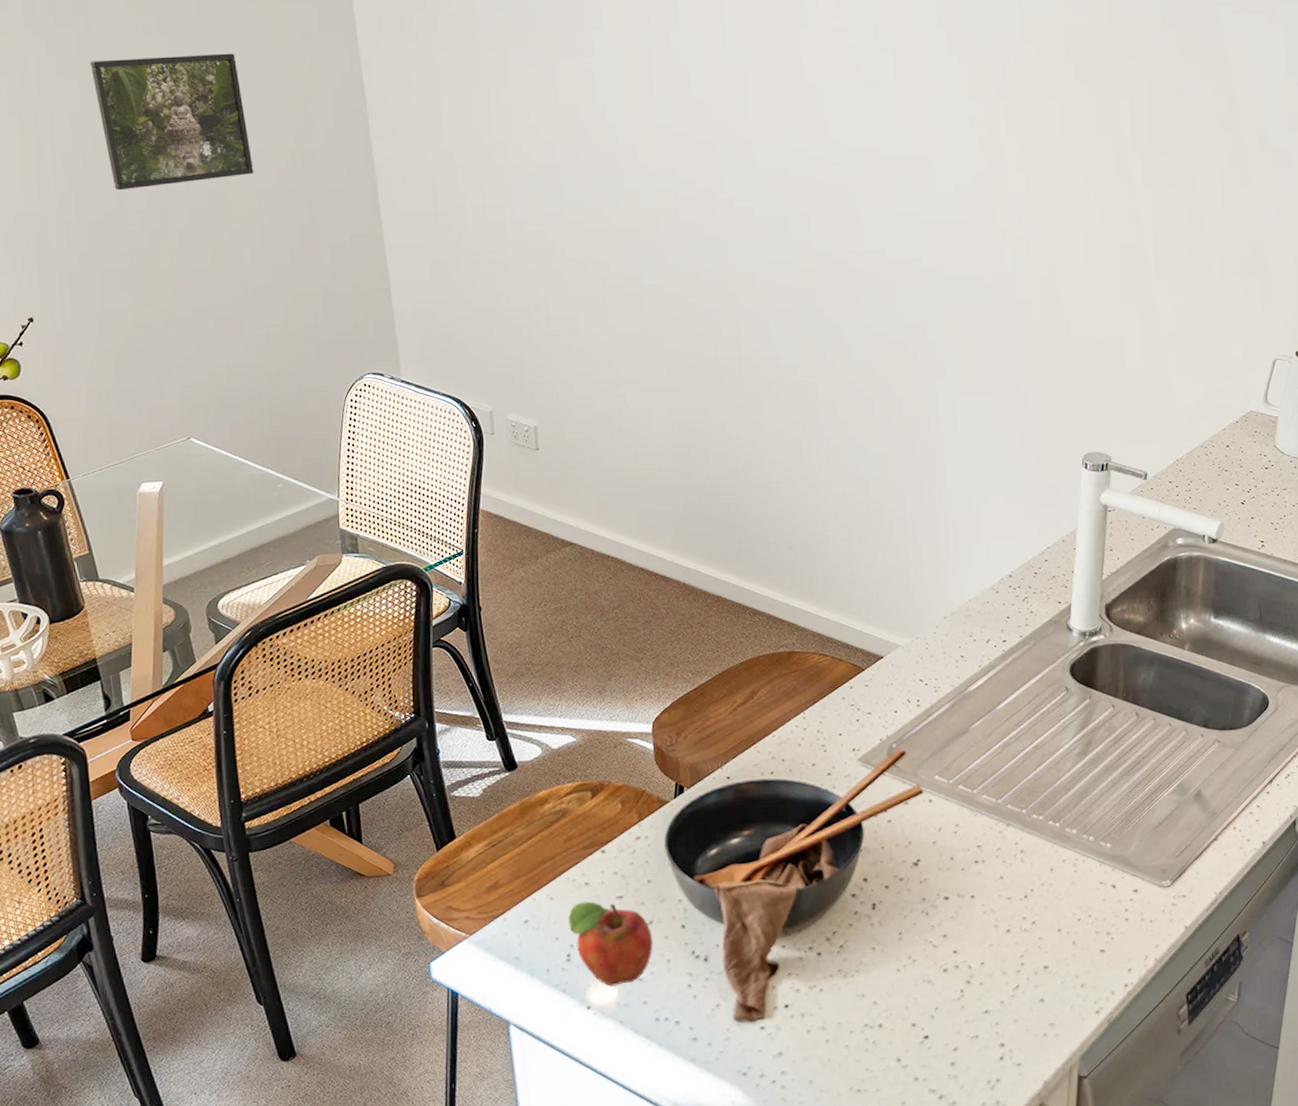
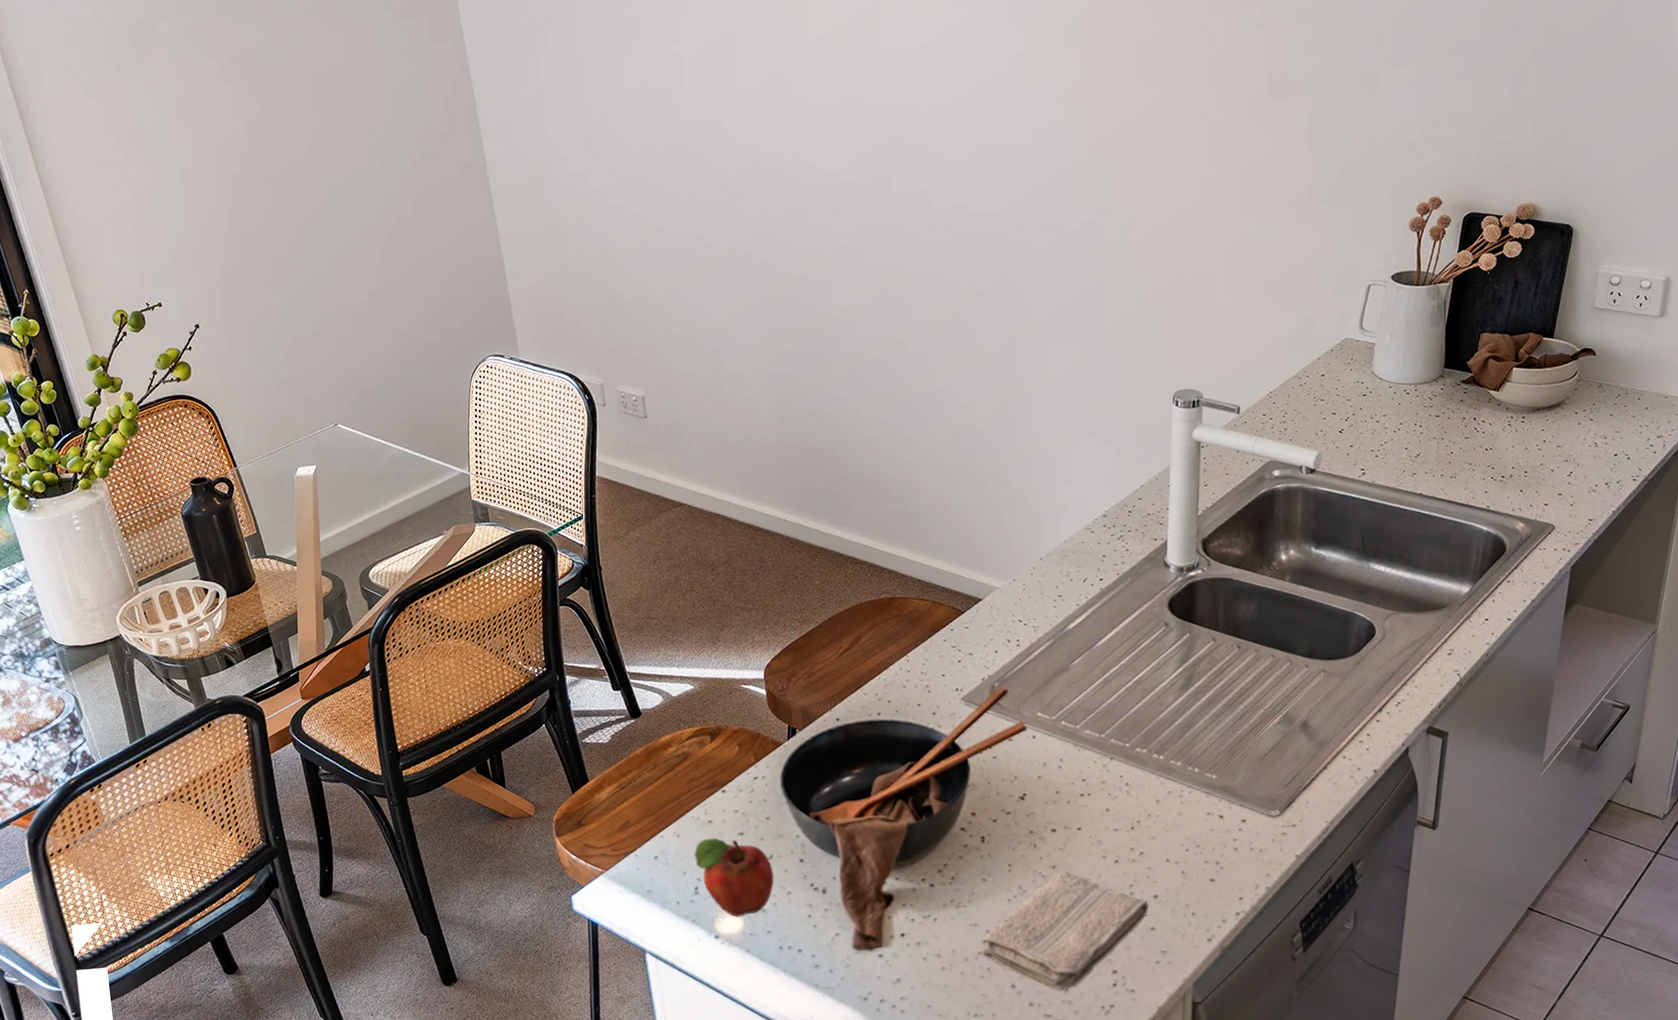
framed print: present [90,53,254,191] -> none [235,70,380,204]
washcloth: none [868,941,1039,1065] -> present [982,871,1149,991]

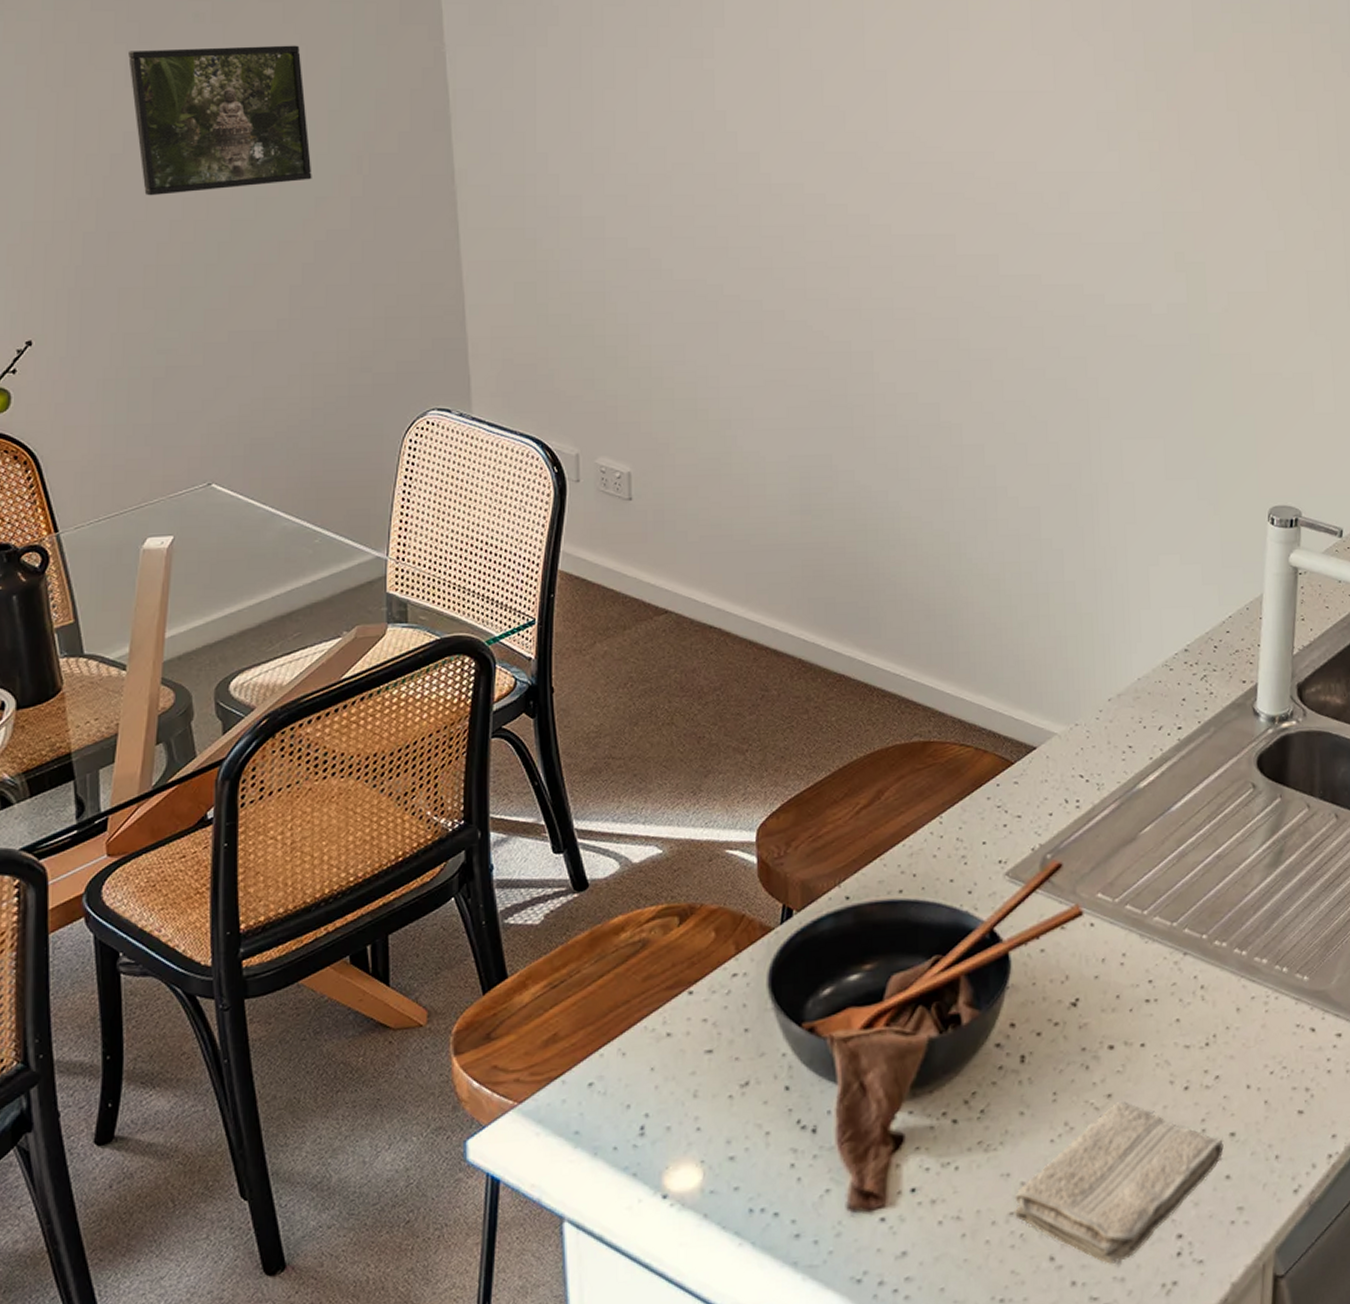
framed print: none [235,70,380,204] -> present [128,45,312,196]
fruit: present [694,838,775,917] -> none [644,1057,750,1168]

